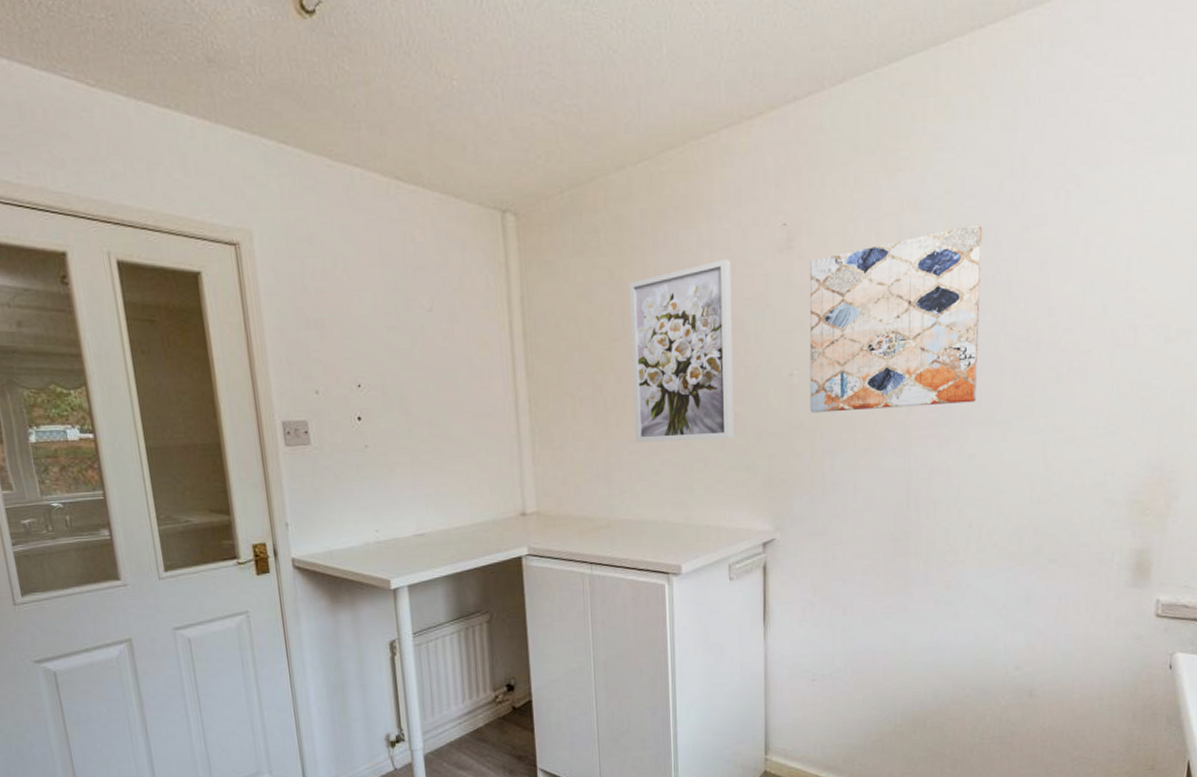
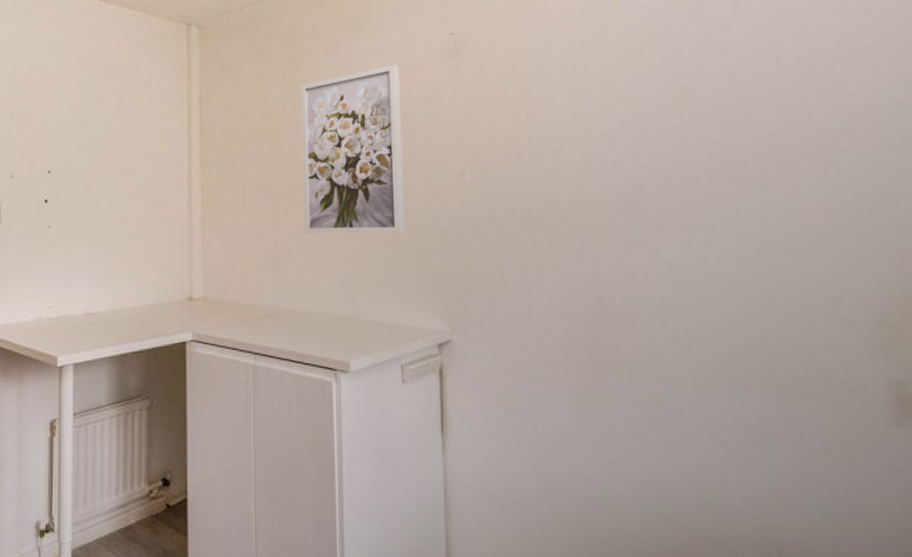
wall art: present [809,223,982,413] -> none [479,31,670,211]

